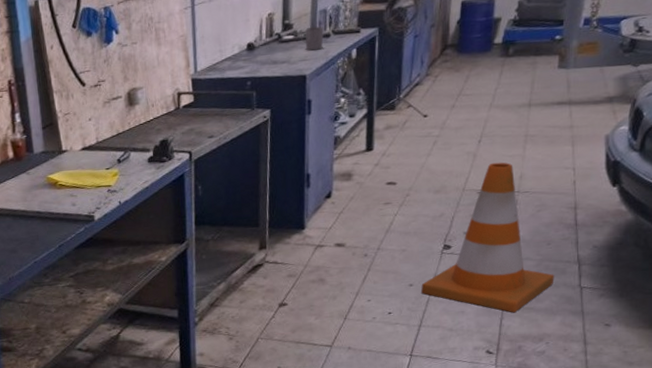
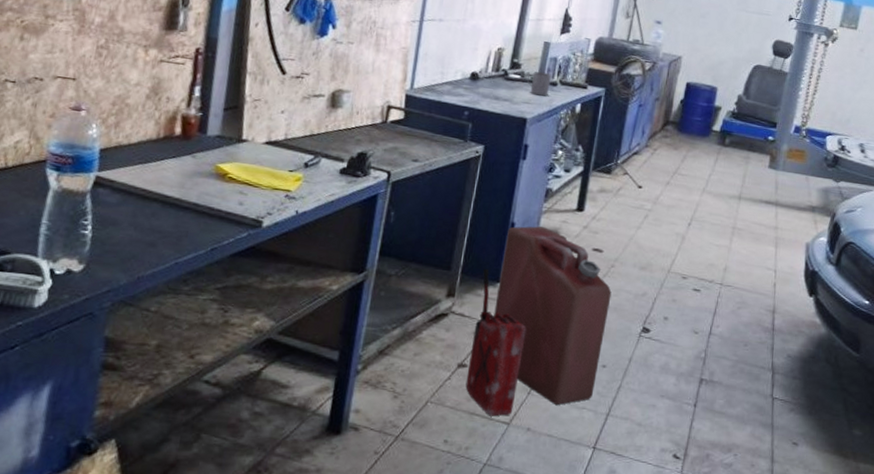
fuel can: none [288,219,335,342] -> present [465,268,527,417]
jerry can: none [303,172,410,324] -> present [494,226,612,405]
traffic cone: present [421,162,555,313] -> none [614,249,748,416]

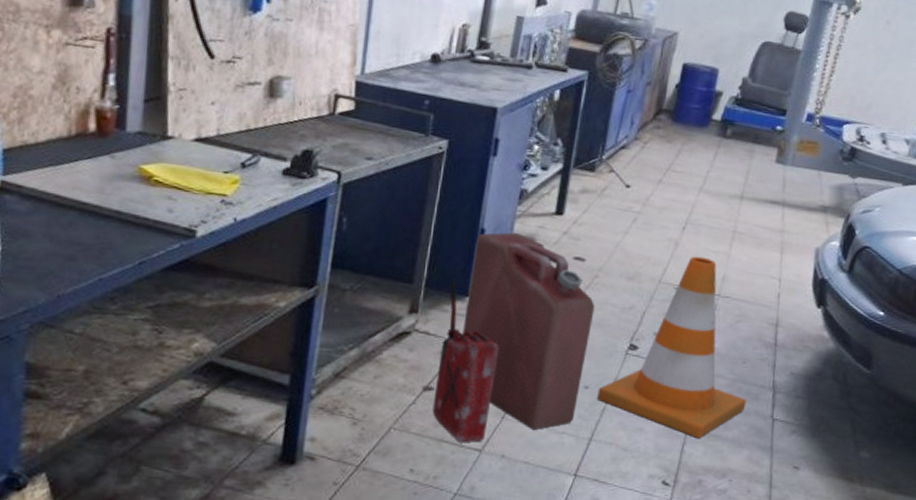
mug: present [526,71,551,97] -> none [496,52,525,82]
traffic cone: none [614,249,748,416] -> present [597,256,747,439]

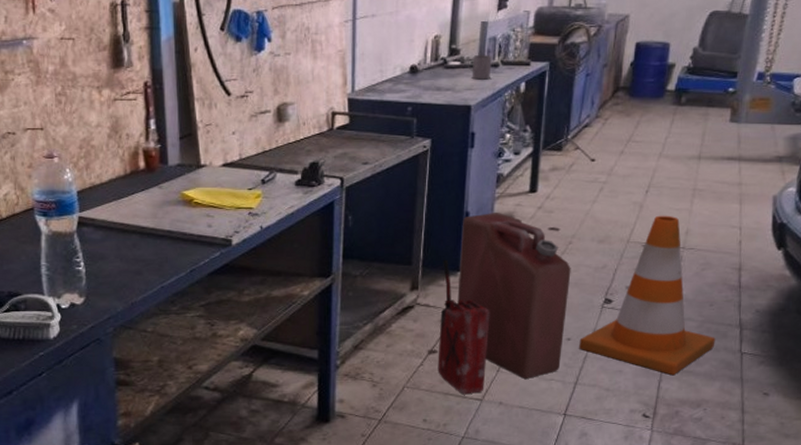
mug: none [496,52,525,82] -> present [467,55,492,80]

